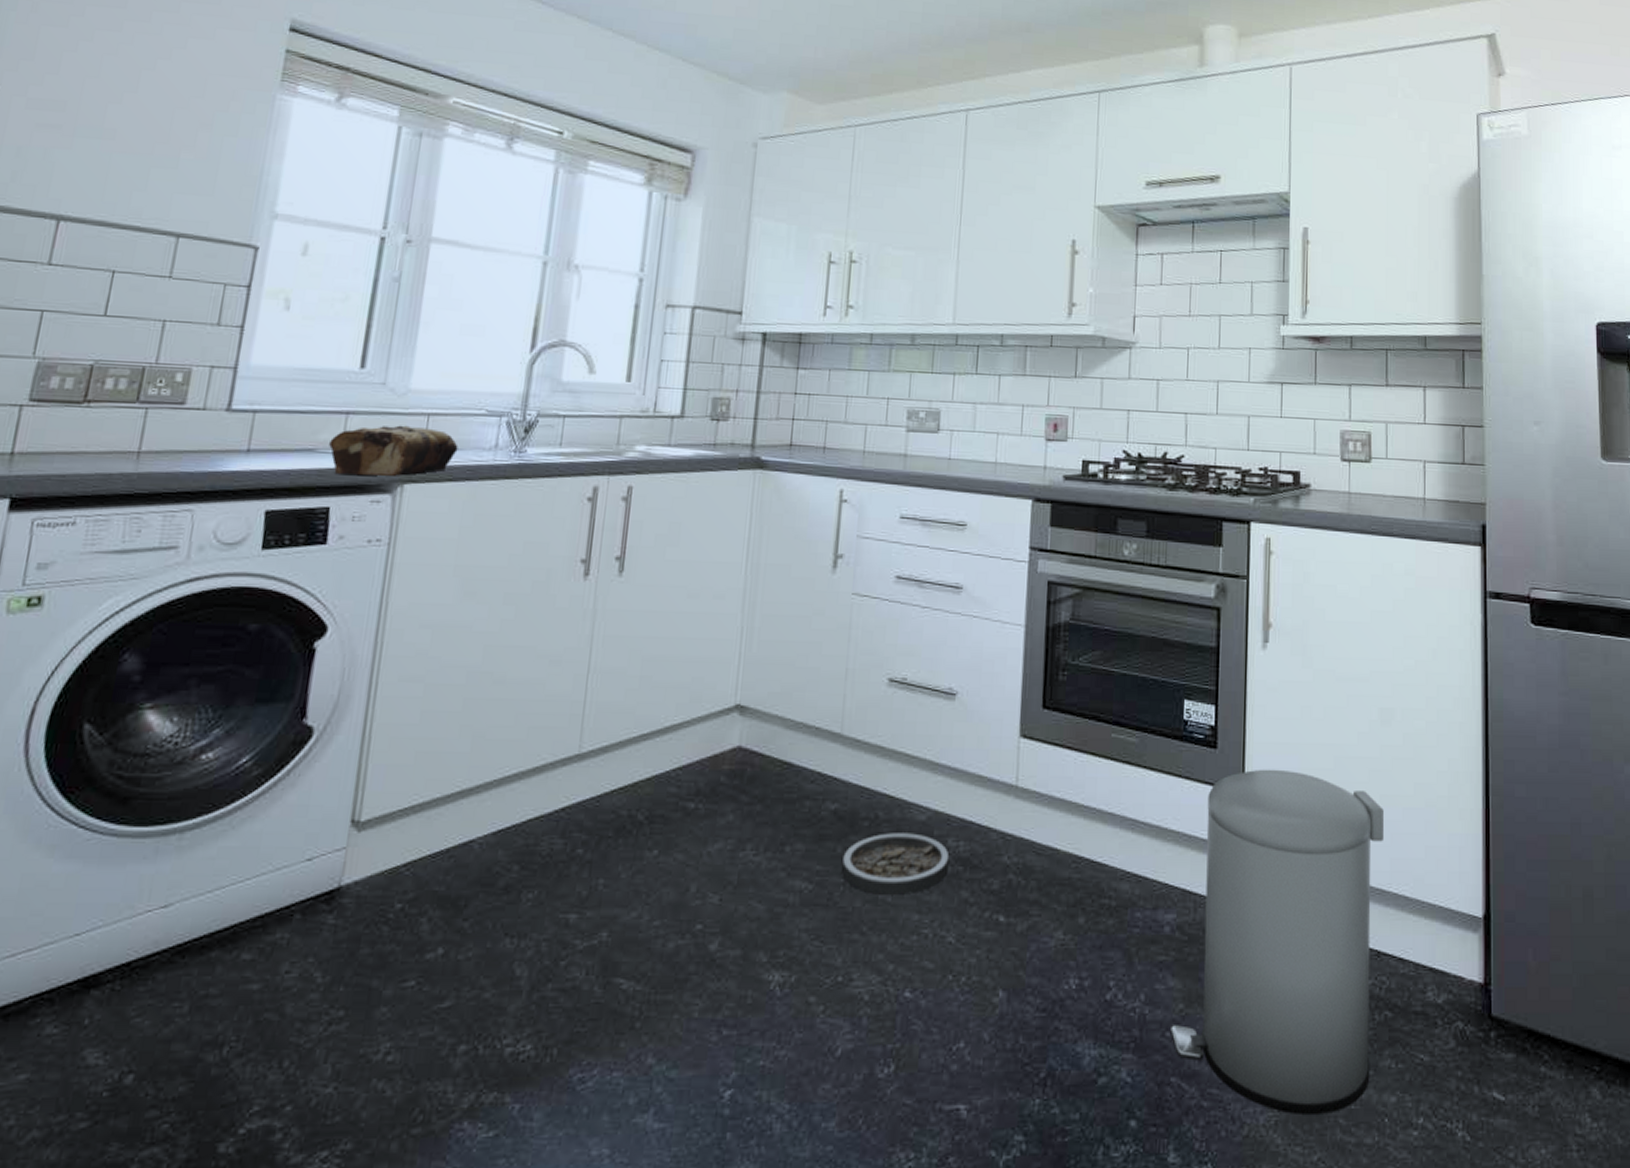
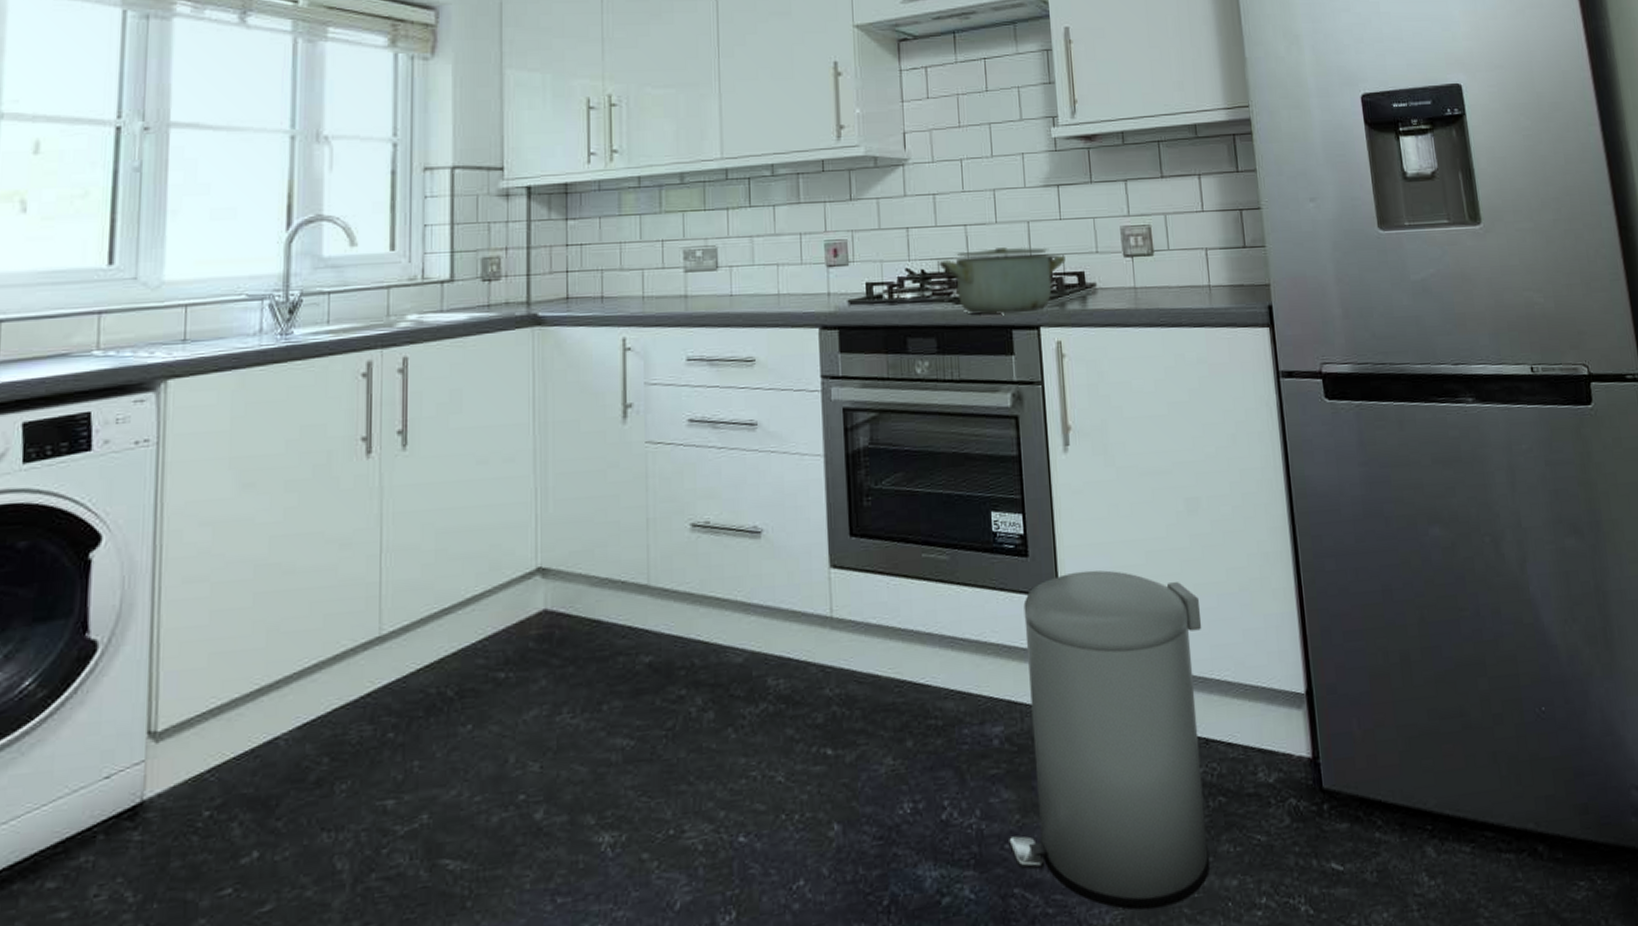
bread loaf: present [329,425,458,476] -> none [84,319,221,378]
pet bowl: present [842,833,950,895] -> none [663,676,771,743]
cooking pot: none [1156,439,1282,506] -> present [939,247,1066,315]

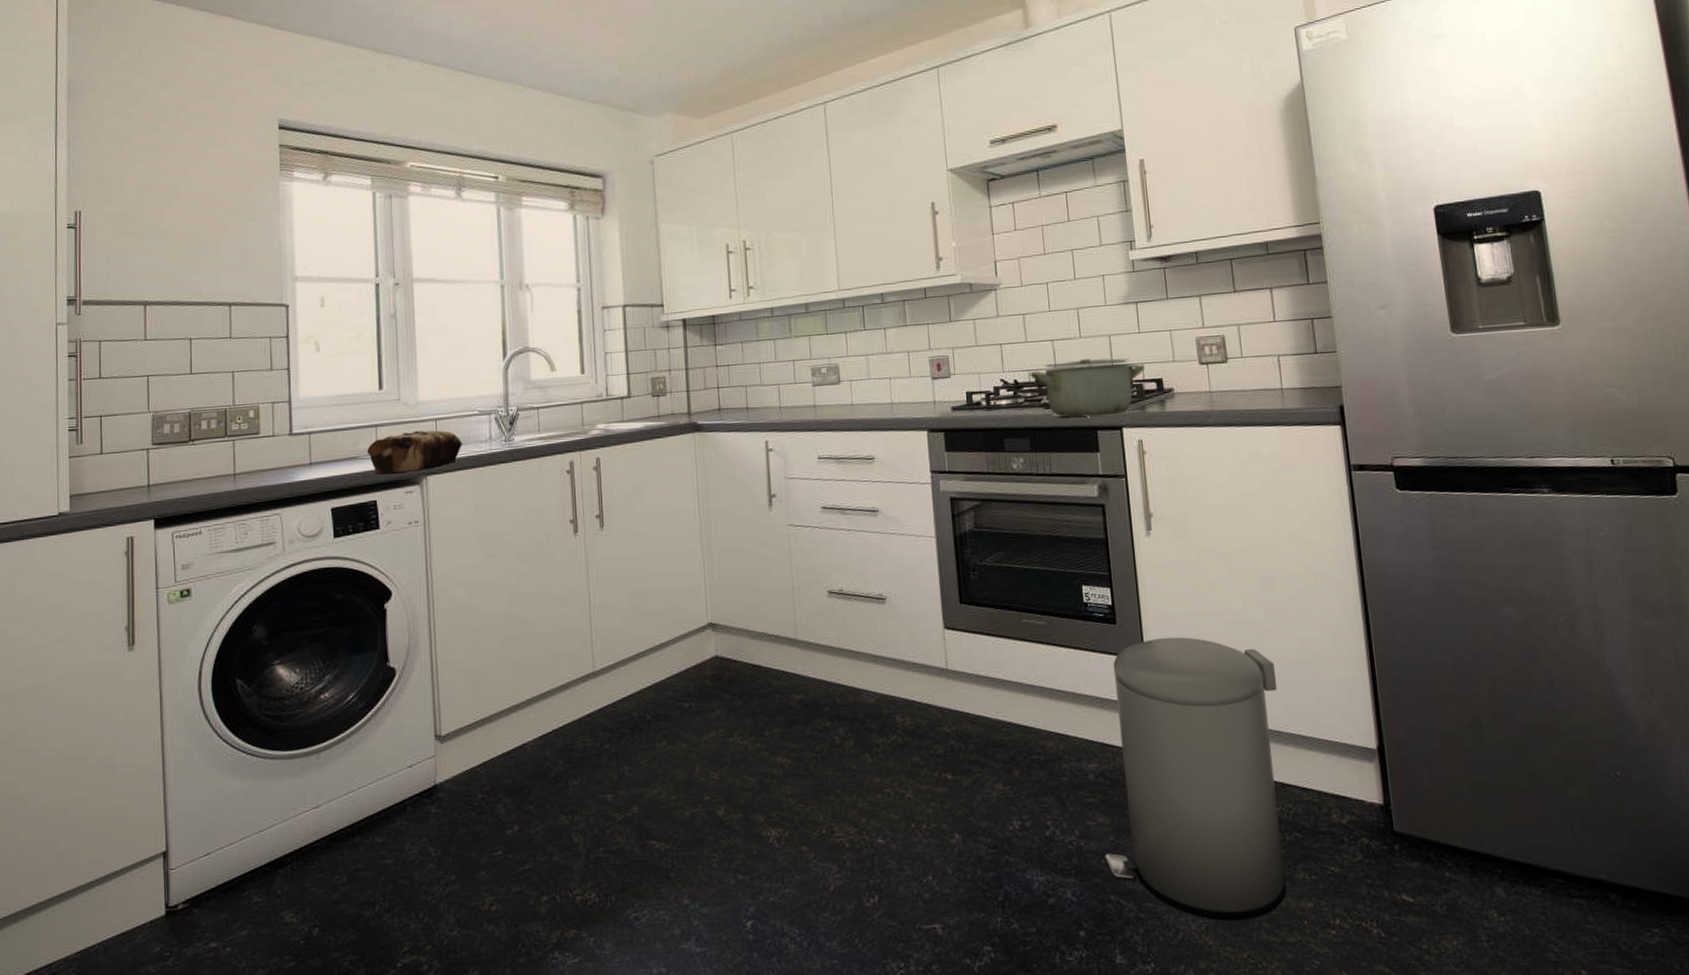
bread loaf: none [84,319,221,378] -> present [367,430,462,475]

